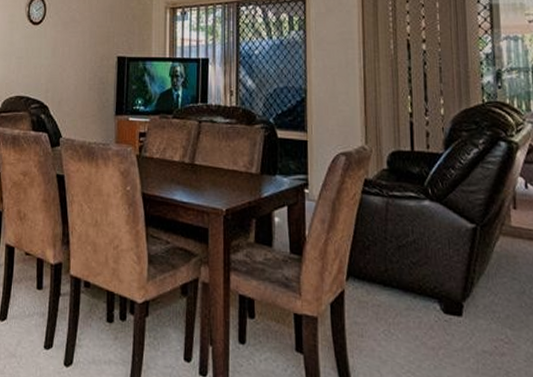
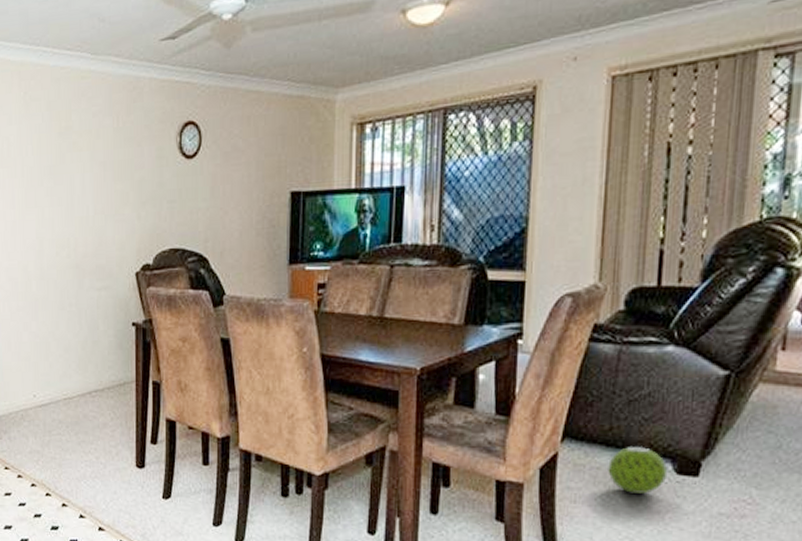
decorative ball: none [387,287,436,331] -> present [608,447,667,494]

